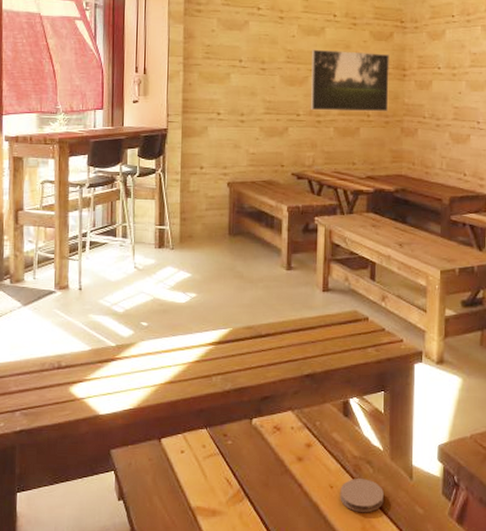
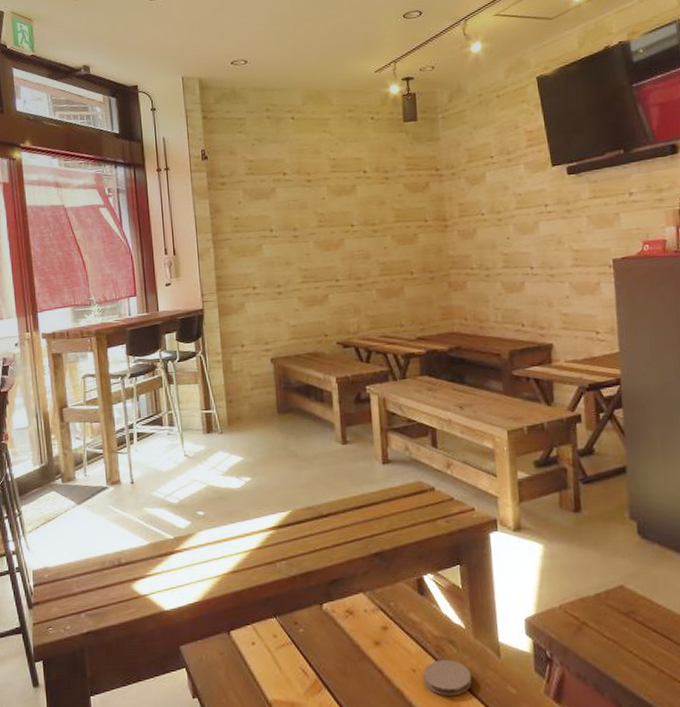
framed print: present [310,49,389,112] -> none [345,206,433,274]

